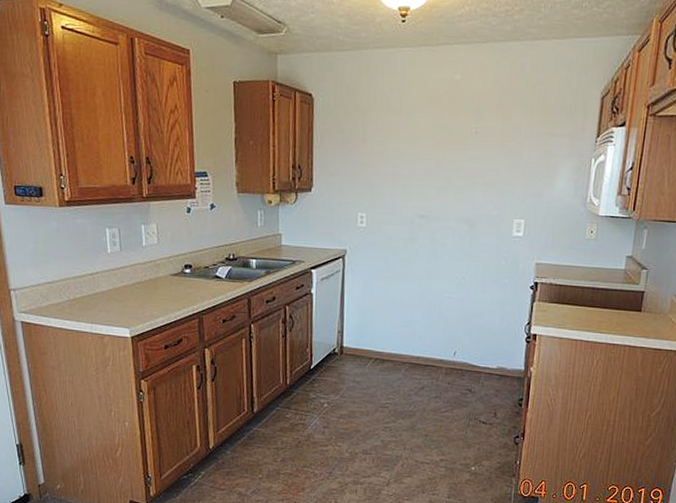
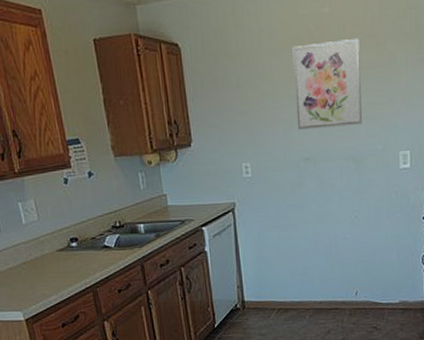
wall art: none [416,106,487,189] -> present [292,39,362,130]

